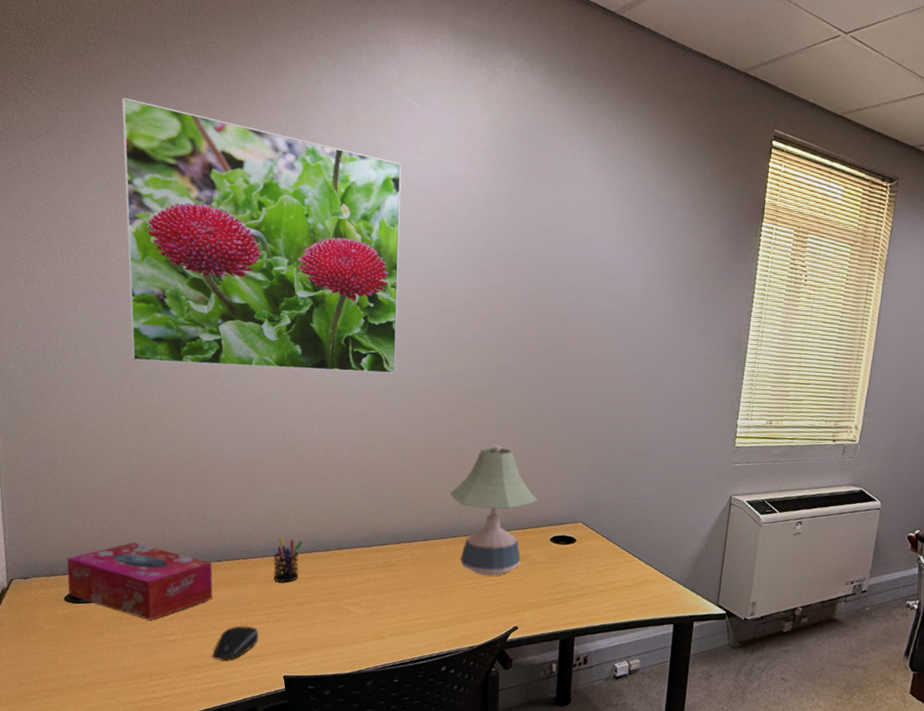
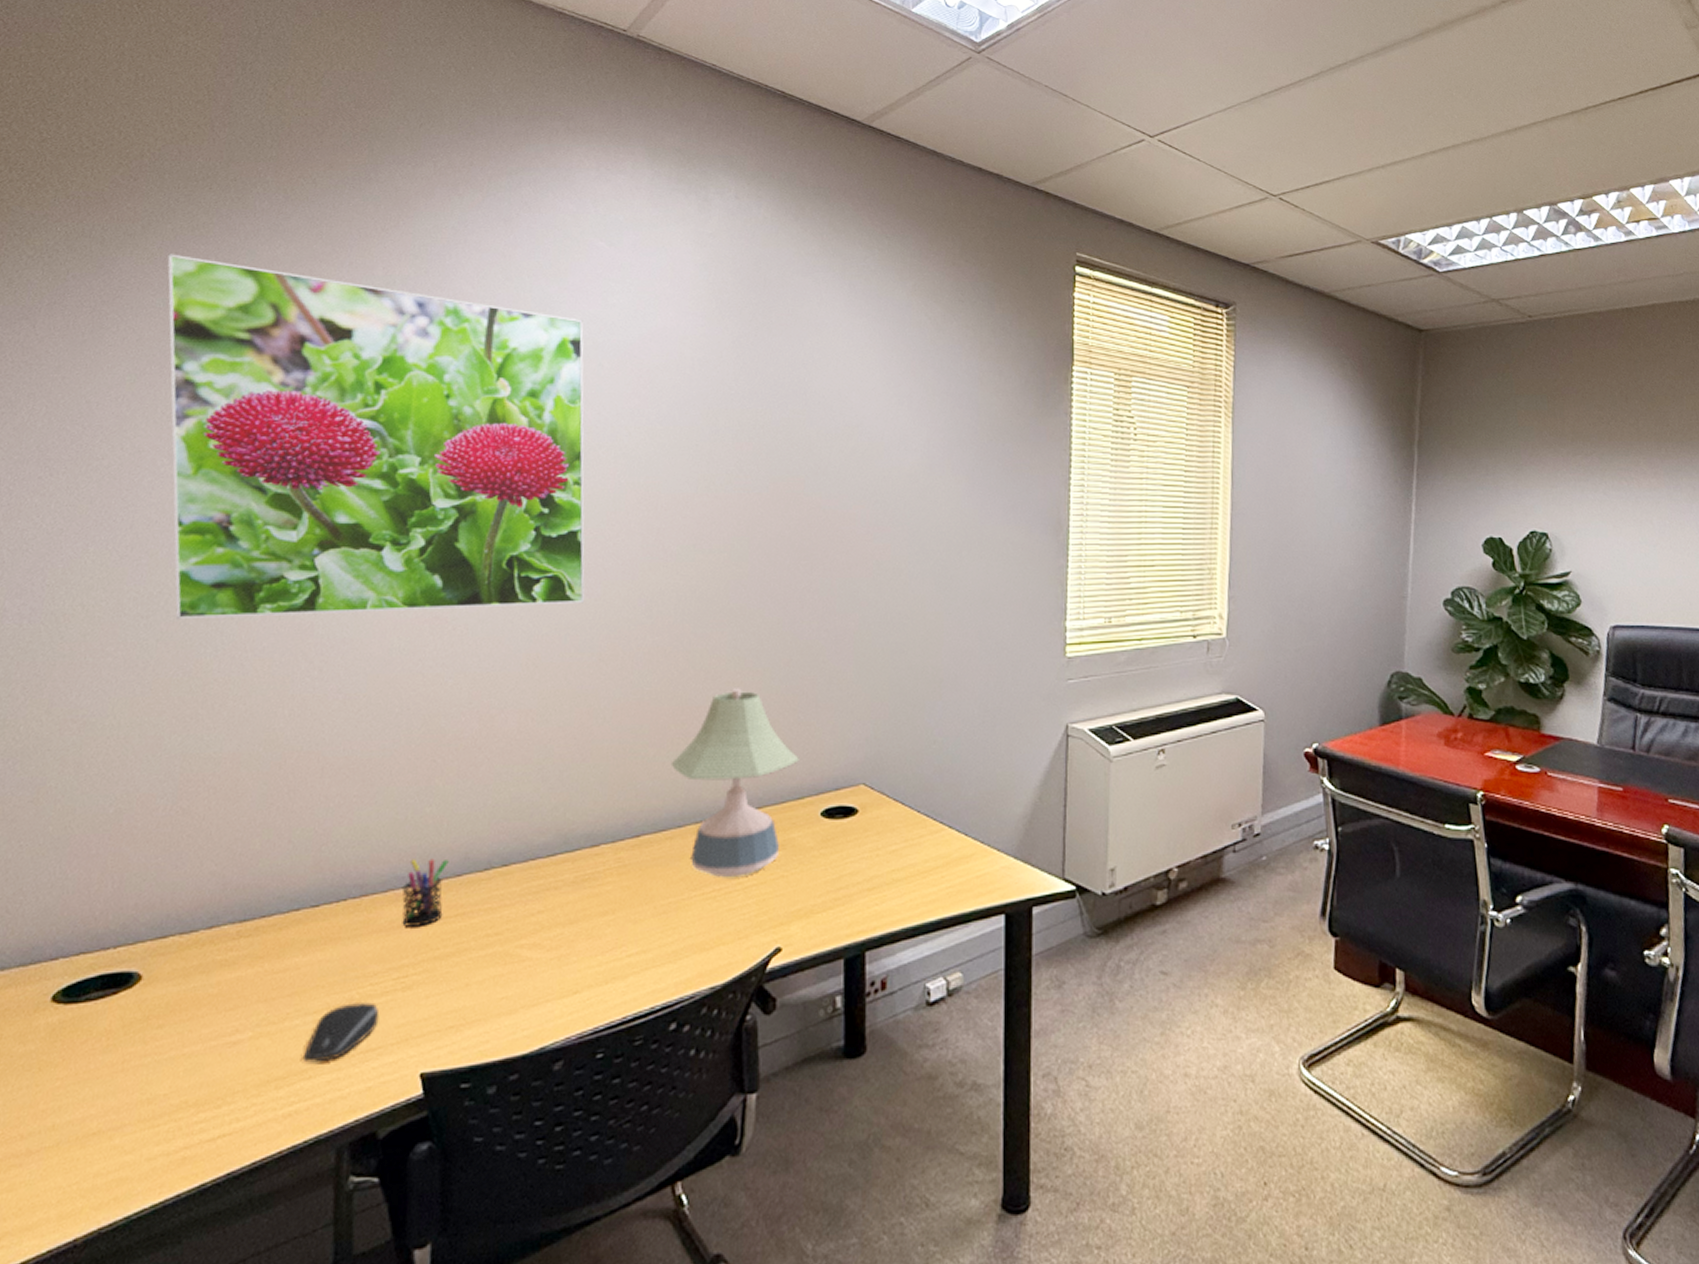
tissue box: present [66,542,213,620] -> none [57,894,304,1015]

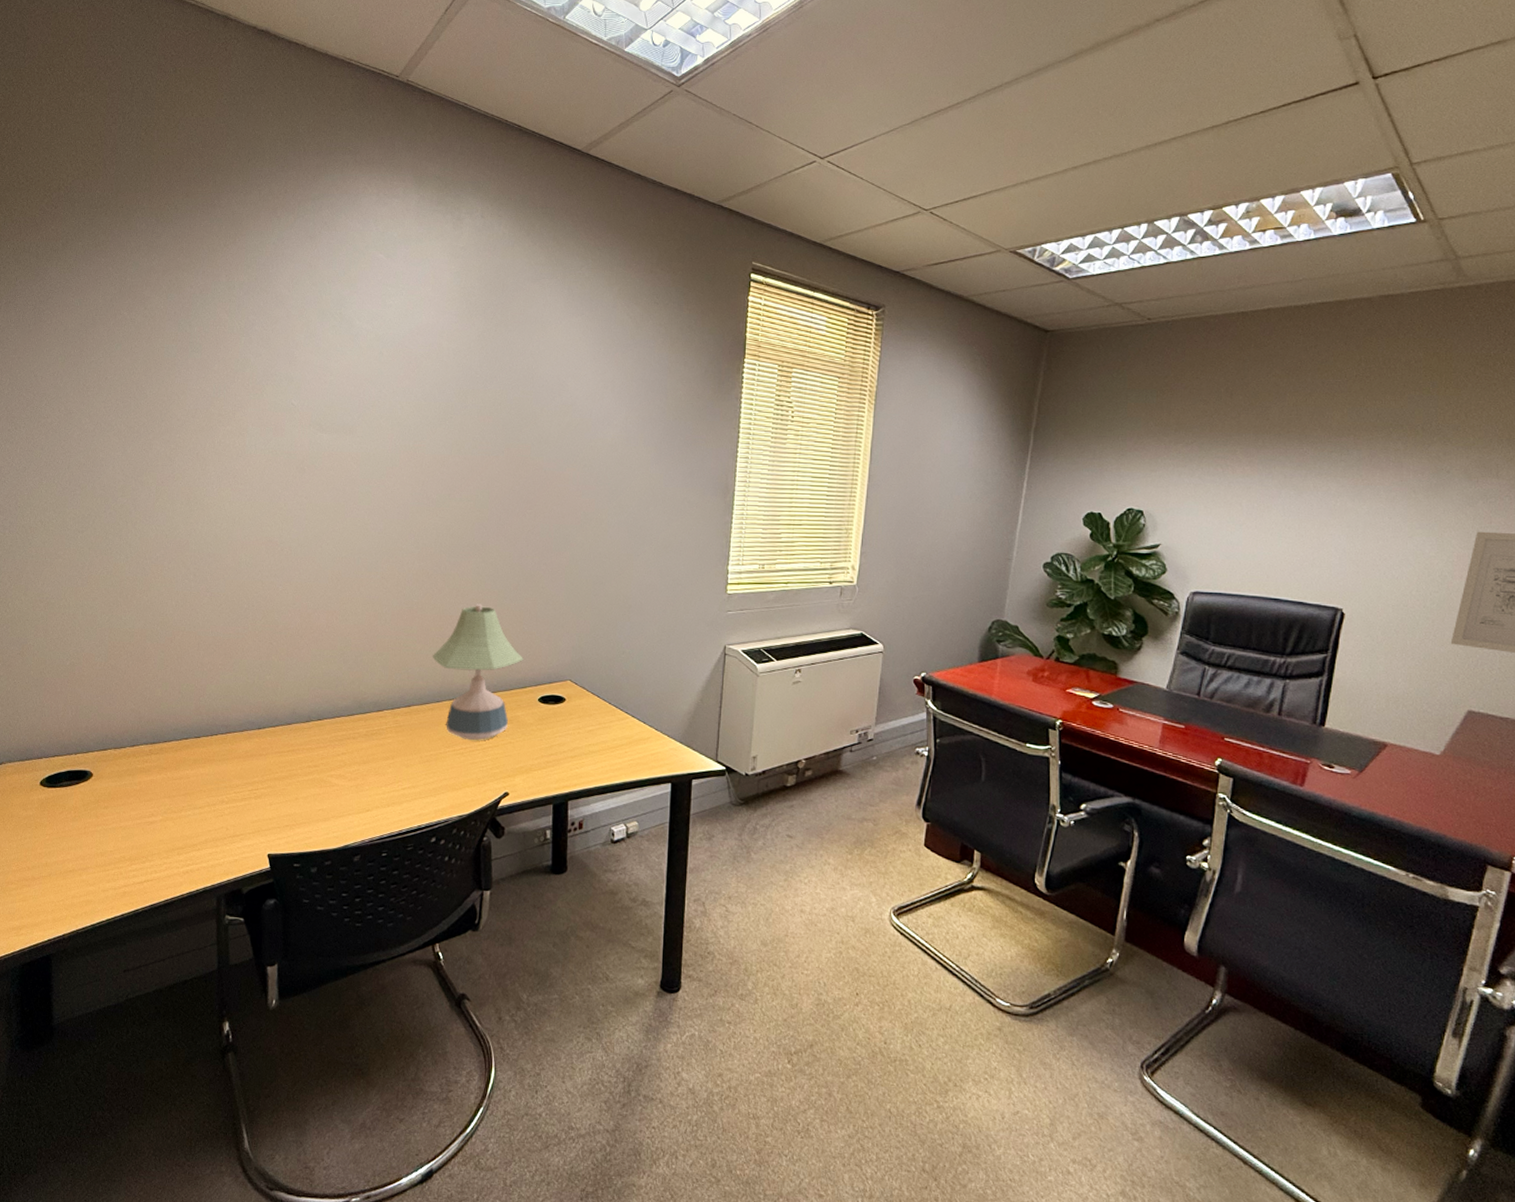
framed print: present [167,254,585,620] -> none [80,265,372,536]
computer mouse: present [303,1002,380,1063] -> none [194,804,241,841]
pen holder: present [401,858,449,927] -> none [252,710,283,757]

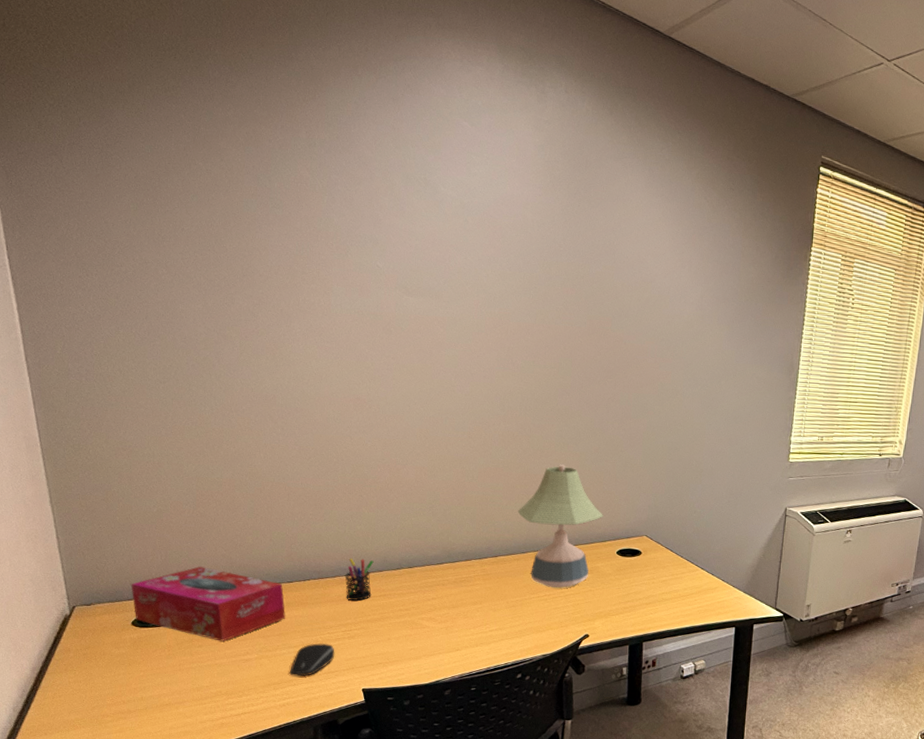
tissue box: none [41,722,192,802] -> present [131,566,285,641]
computer mouse: none [194,804,241,841] -> present [290,643,335,677]
pen holder: none [252,710,283,757] -> present [344,558,374,601]

